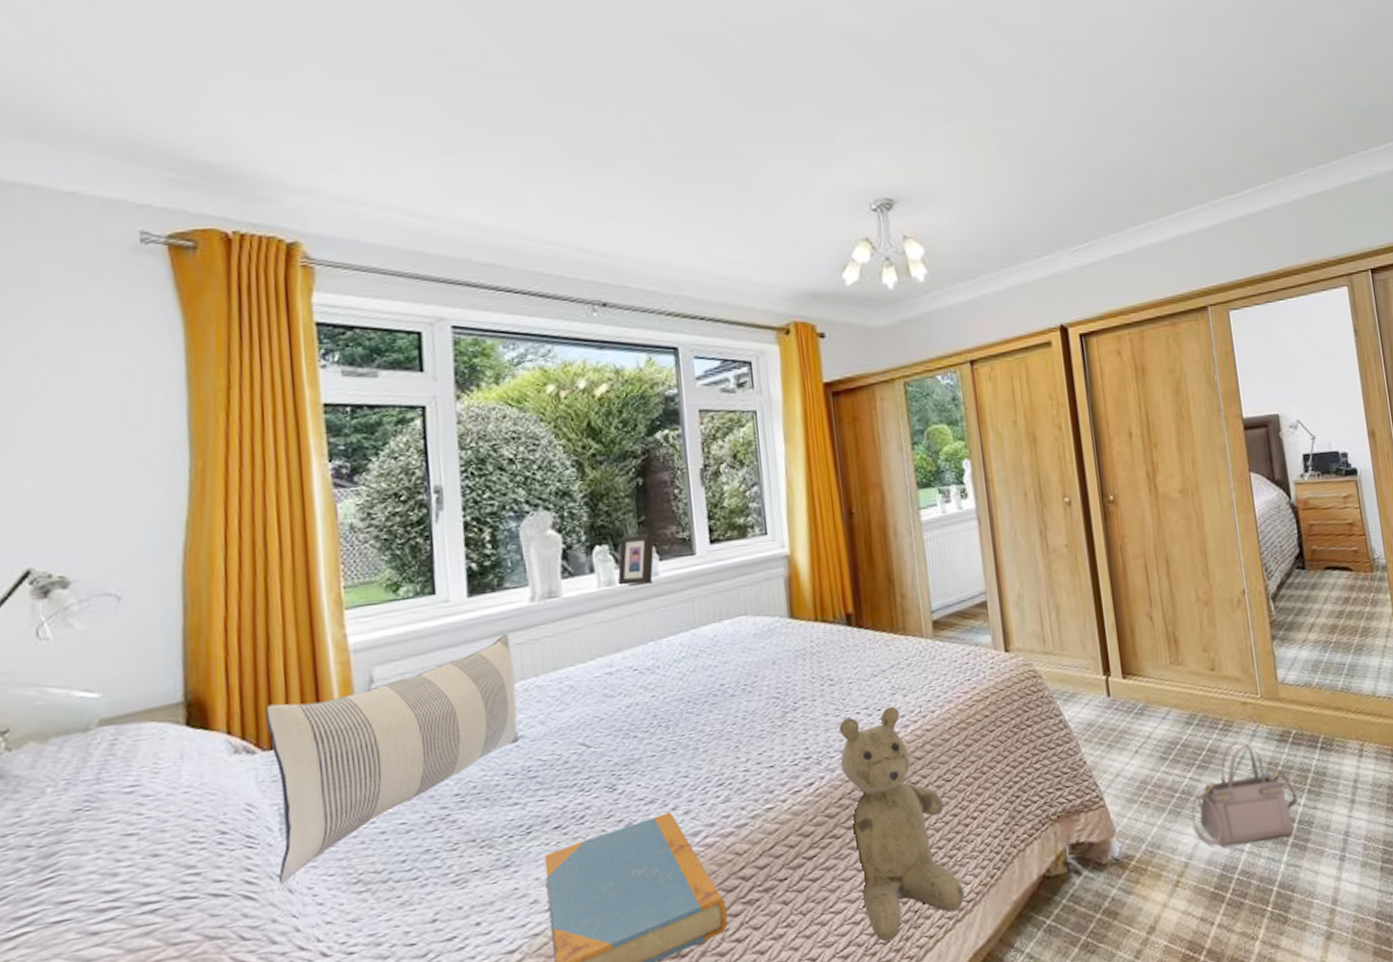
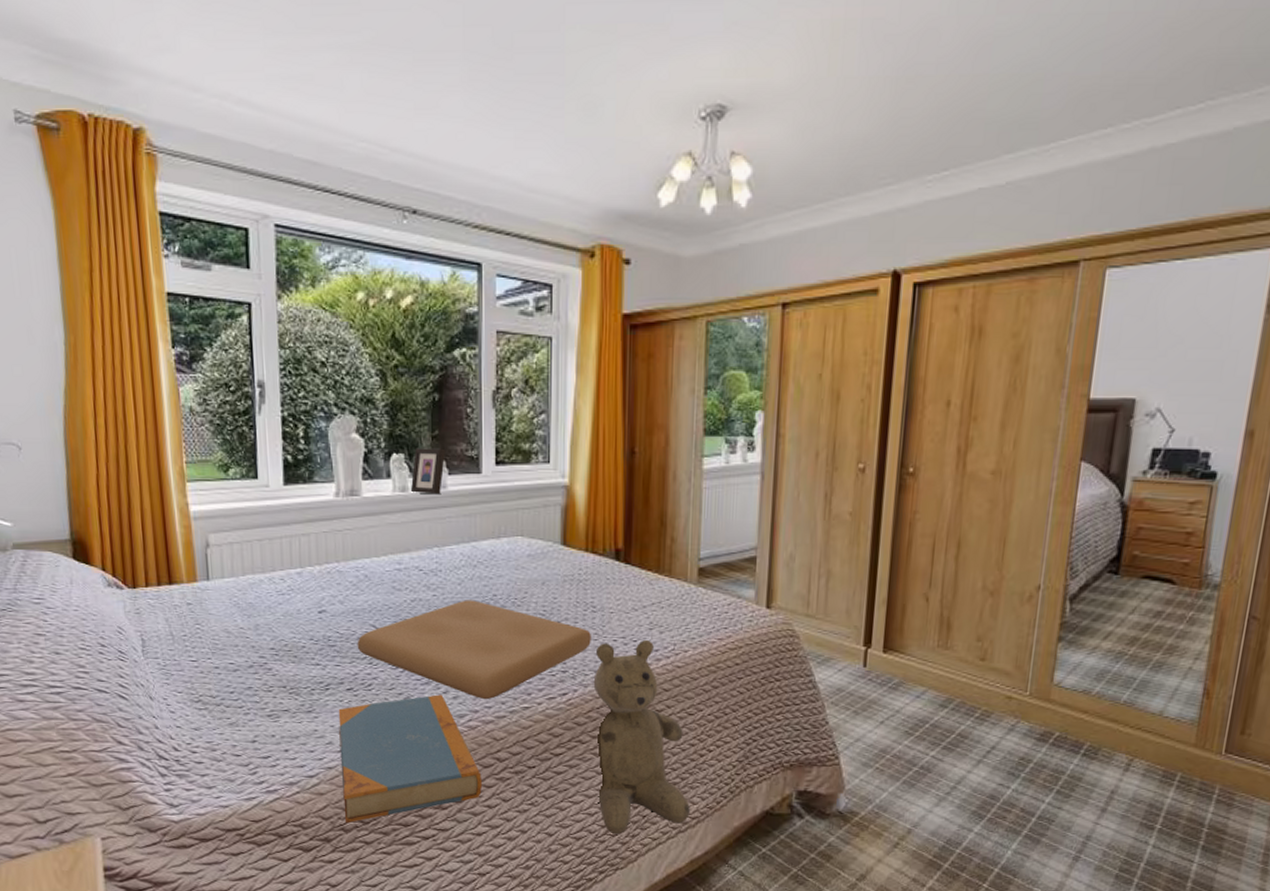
pillow: present [266,633,520,883] -> none [129,521,323,691]
cushion: none [563,694,833,809] -> present [357,600,591,700]
handbag: present [1191,740,1298,846] -> none [924,731,1043,829]

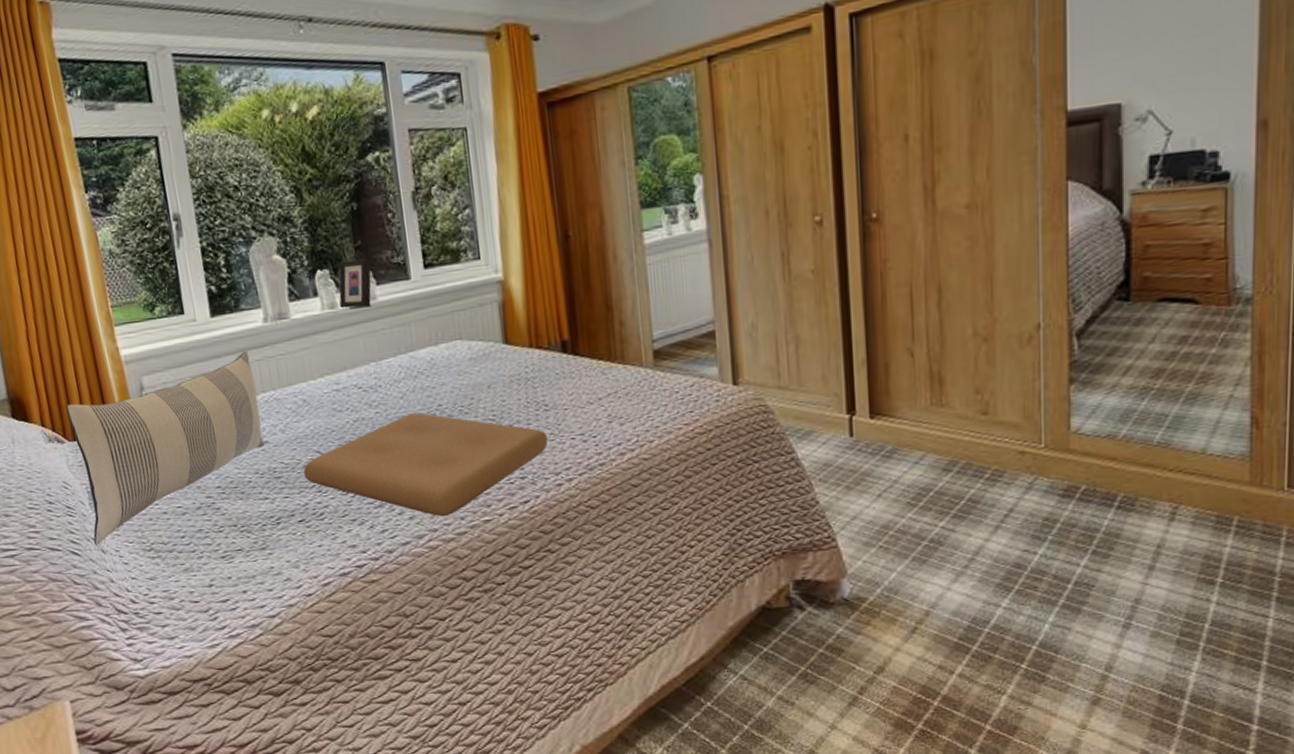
pillow: none [129,521,323,691] -> present [66,350,265,545]
book: present [338,694,482,824] -> none [292,516,452,663]
teddy bear: present [593,639,690,835] -> none [554,433,678,648]

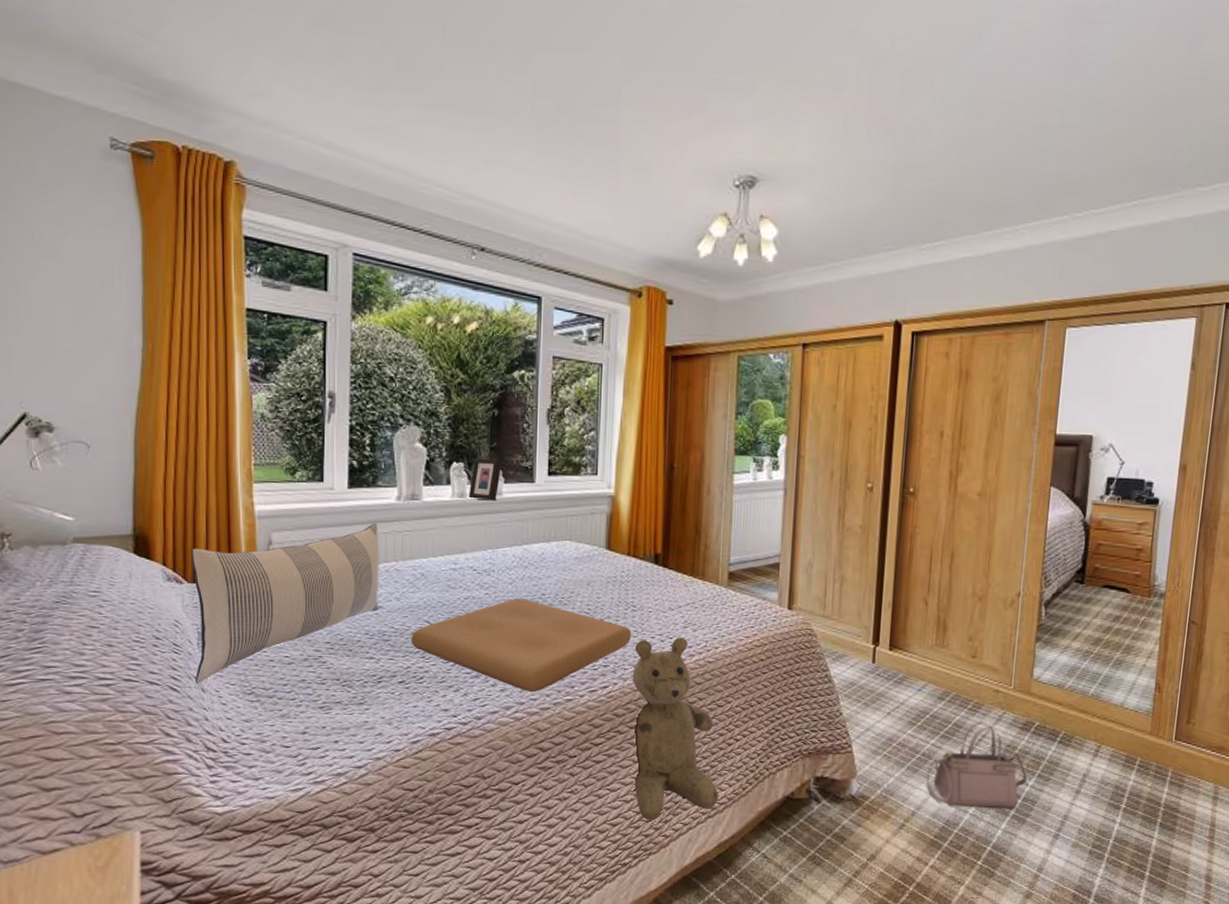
teddy bear: none [554,433,678,648] -> present [631,636,718,821]
handbag: none [938,492,1077,599] -> present [925,721,1027,809]

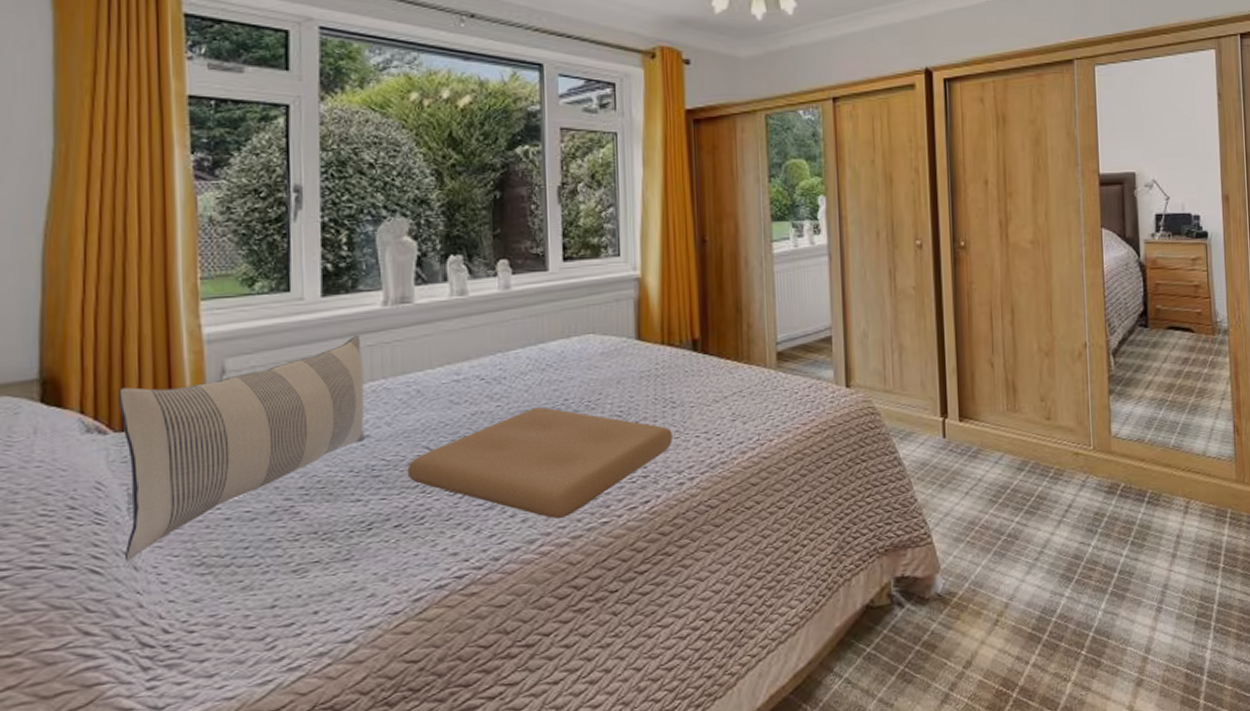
picture frame: present [468,458,502,501] -> none [469,247,508,297]
teddy bear: present [631,636,718,821] -> none [677,431,789,658]
handbag: present [925,721,1027,809] -> none [1015,489,1120,590]

